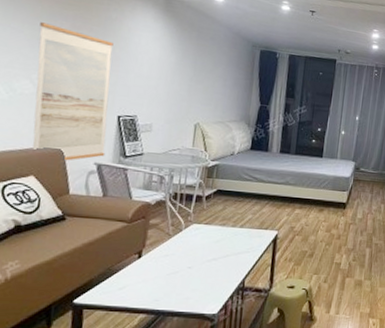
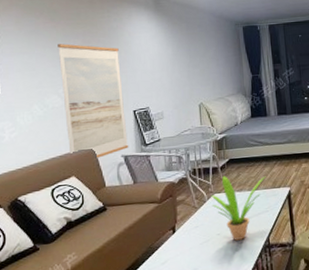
potted plant: none [188,206,255,277] -> present [211,176,266,241]

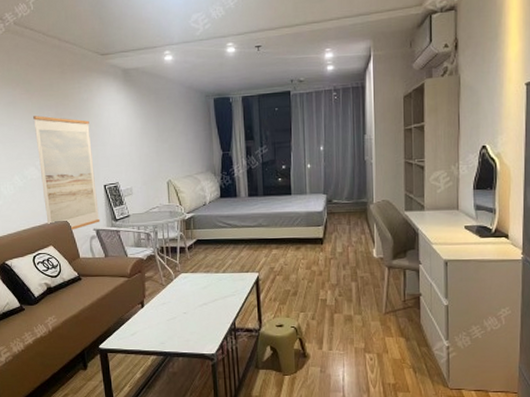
potted plant: present [211,176,266,241] -> none [178,256,234,321]

